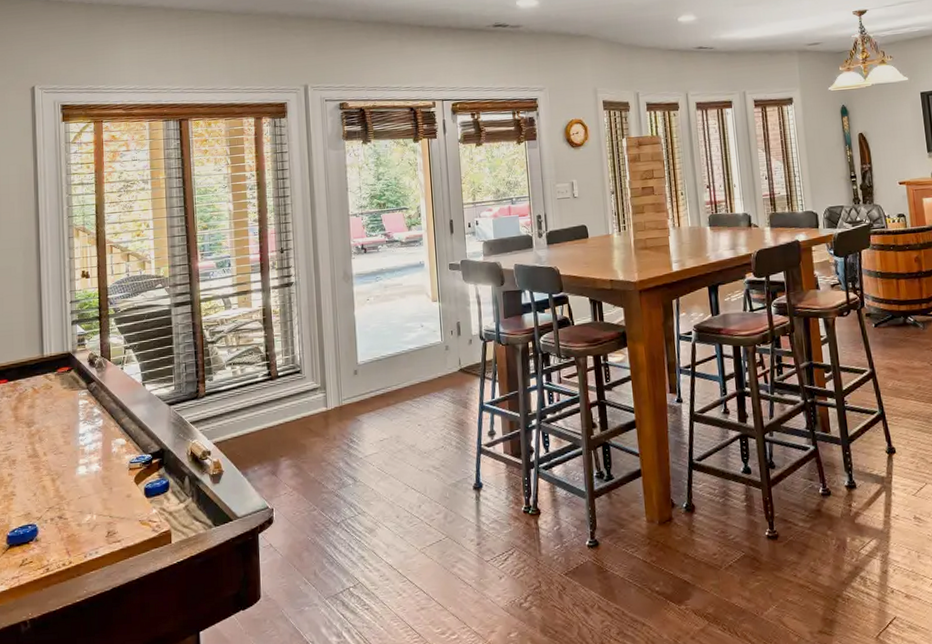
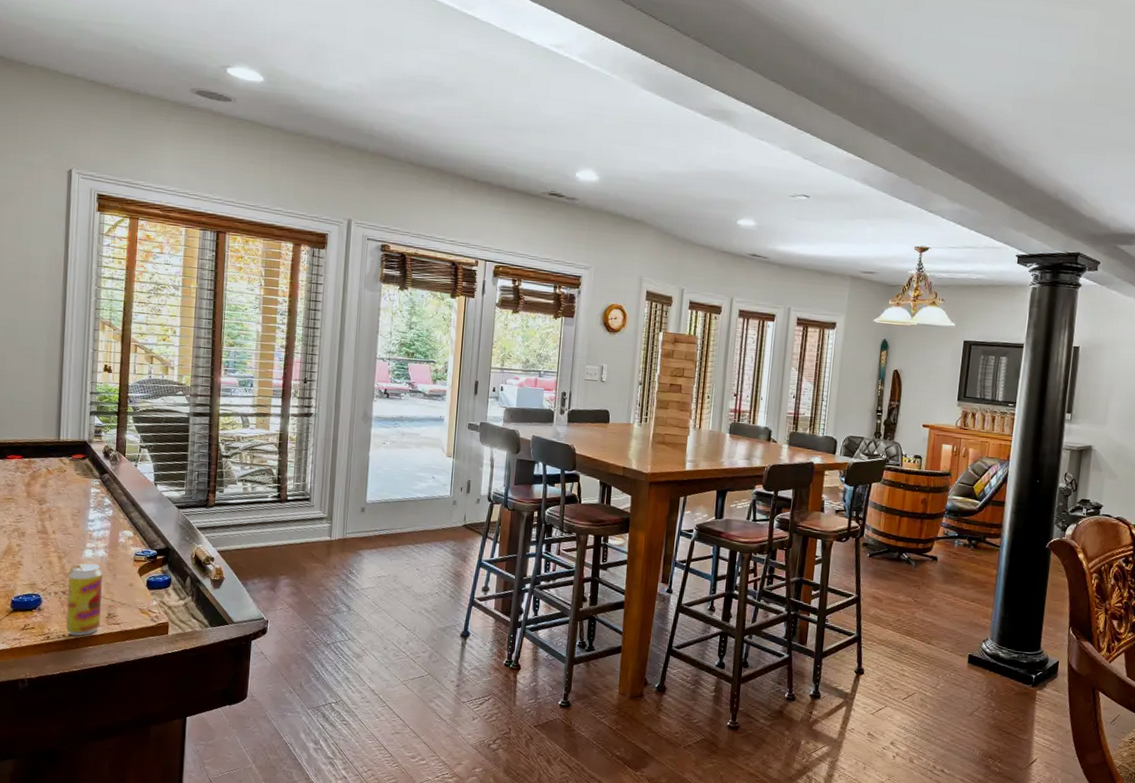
beverage can: none [62,480,101,563] -> present [66,563,103,636]

